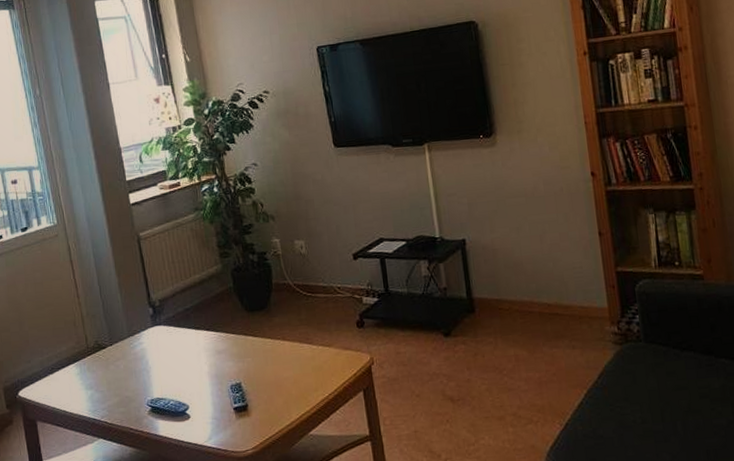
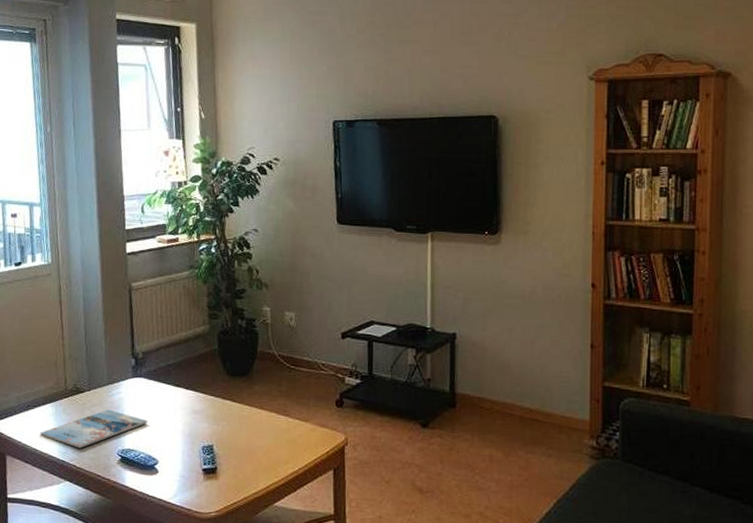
magazine: none [67,361,173,405] -> present [40,409,148,449]

